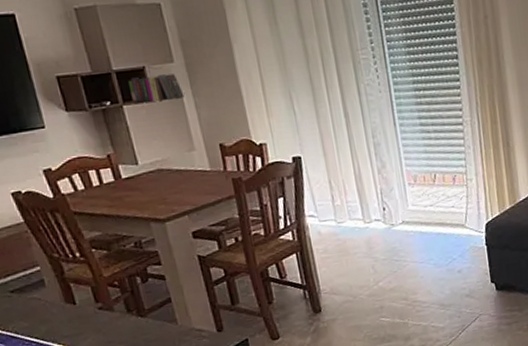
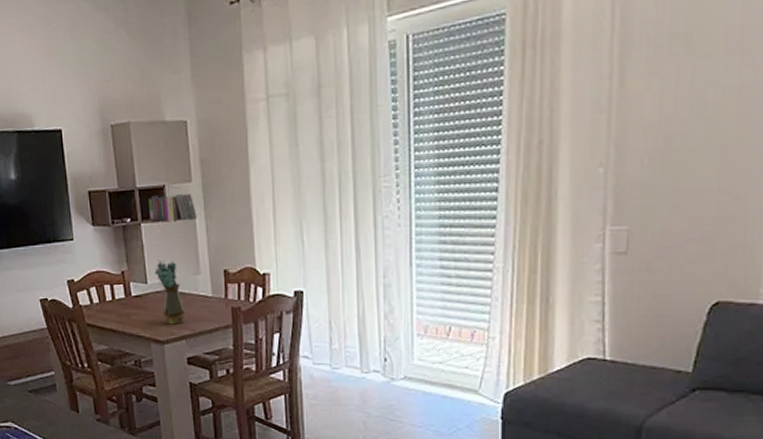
vase: none [144,140,185,203] -> present [154,260,185,325]

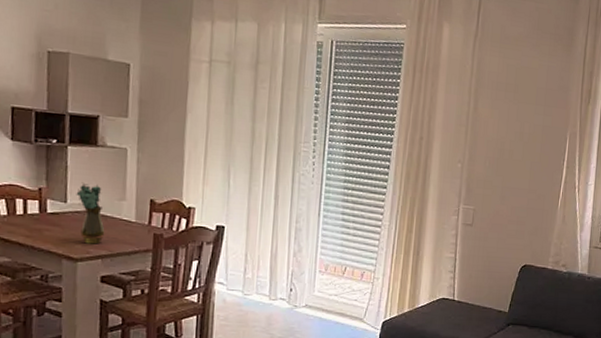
books: present [147,193,197,223] -> none [78,123,130,152]

